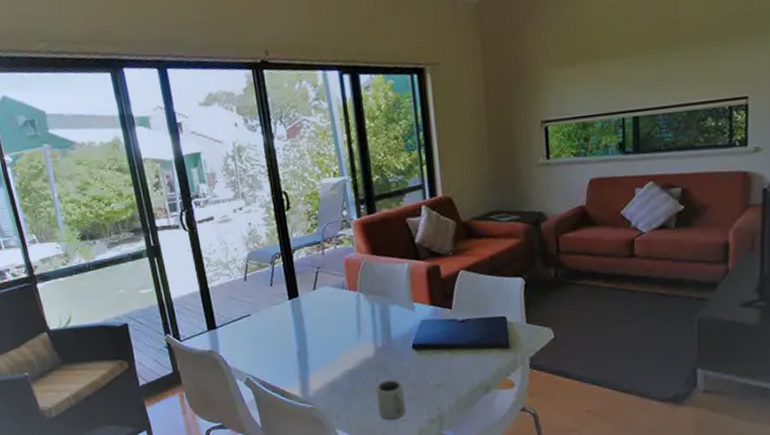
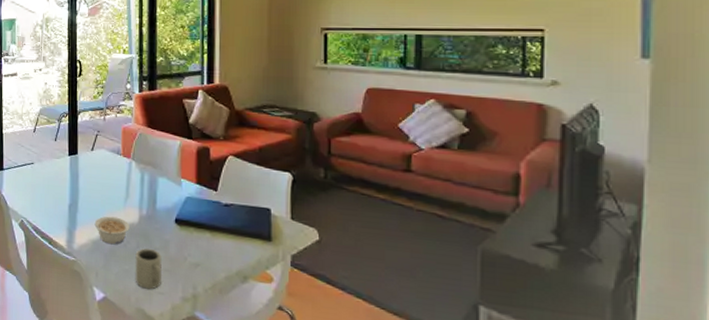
legume: none [328,354,366,384] -> present [94,216,130,245]

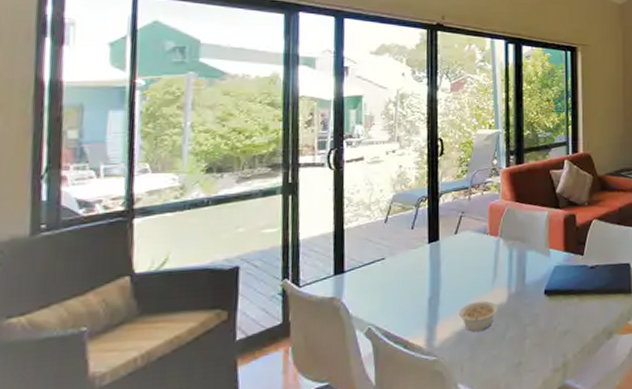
cup: present [135,248,162,289] -> none [504,327,532,371]

